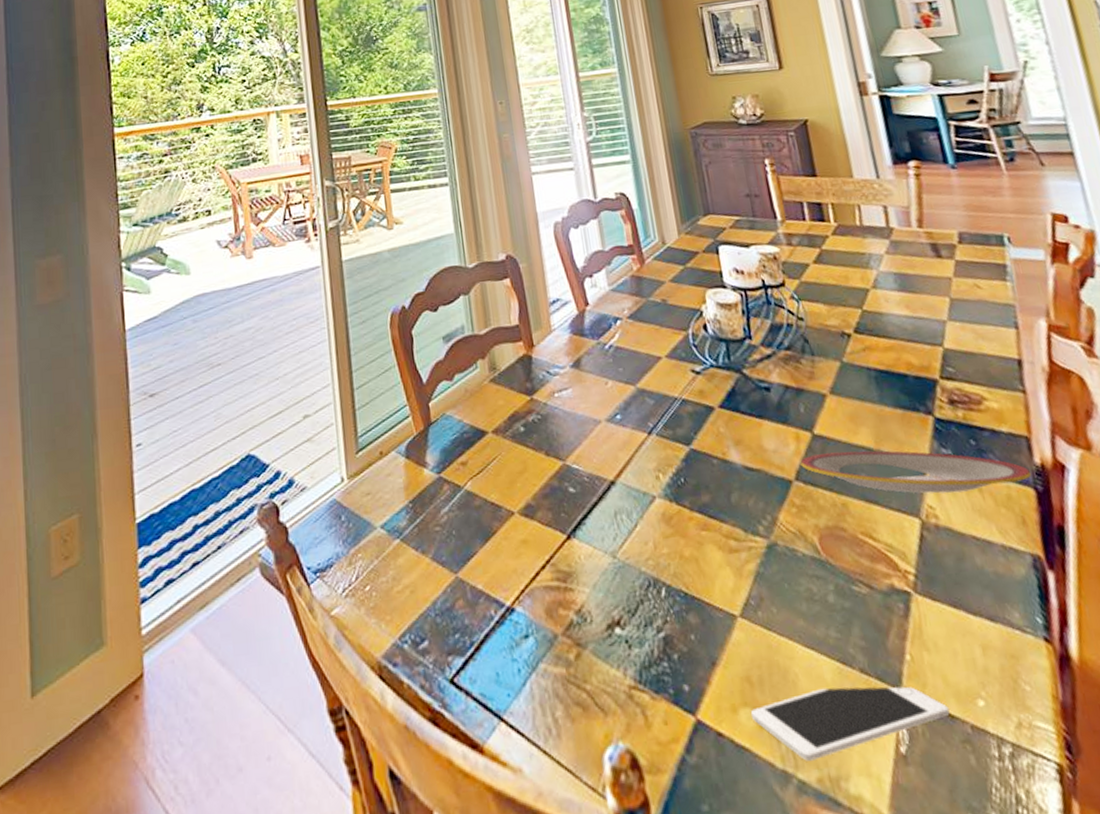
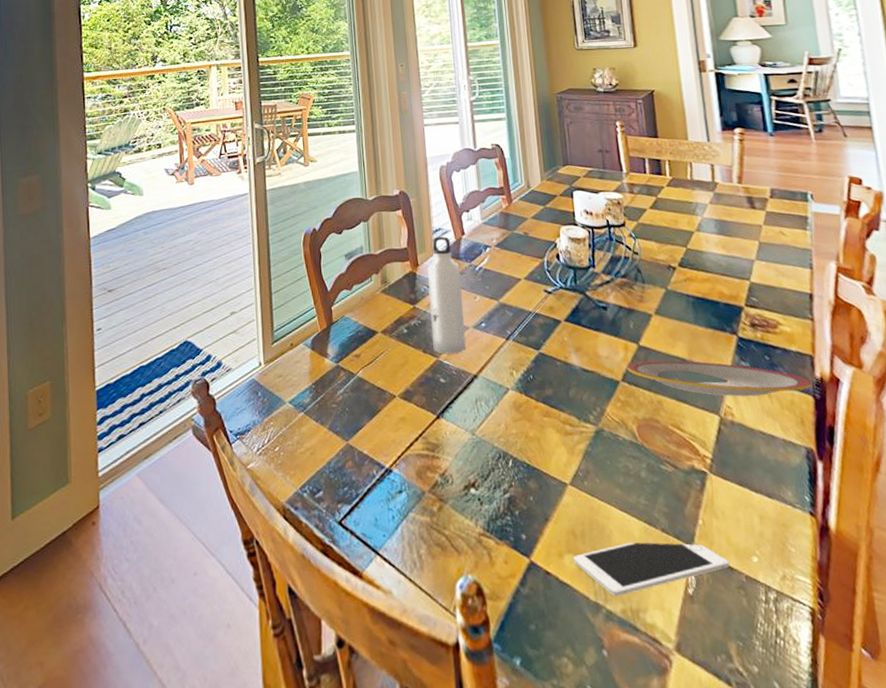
water bottle: none [545,308,599,457] -> present [427,236,466,354]

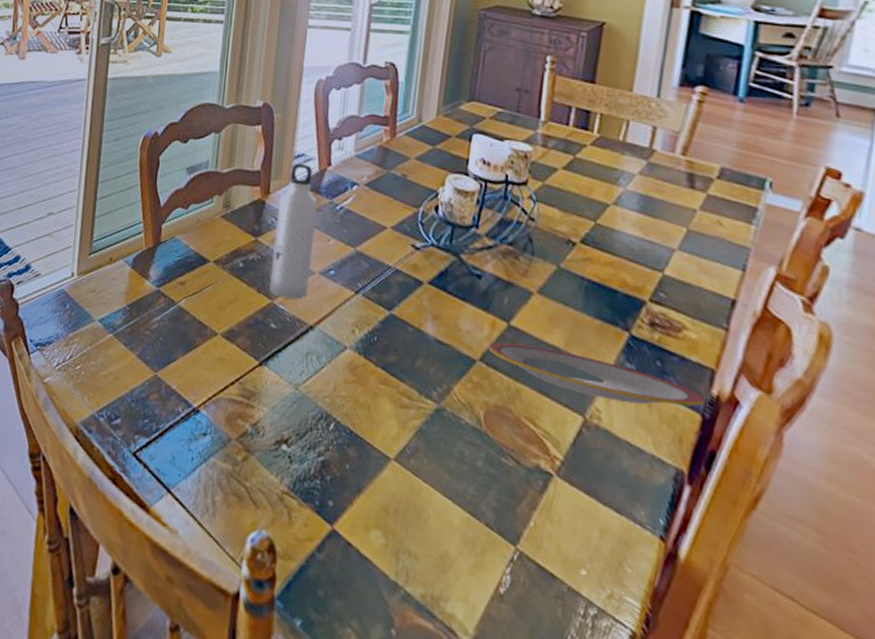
cell phone: present [573,542,730,596] -> none [379,530,554,581]

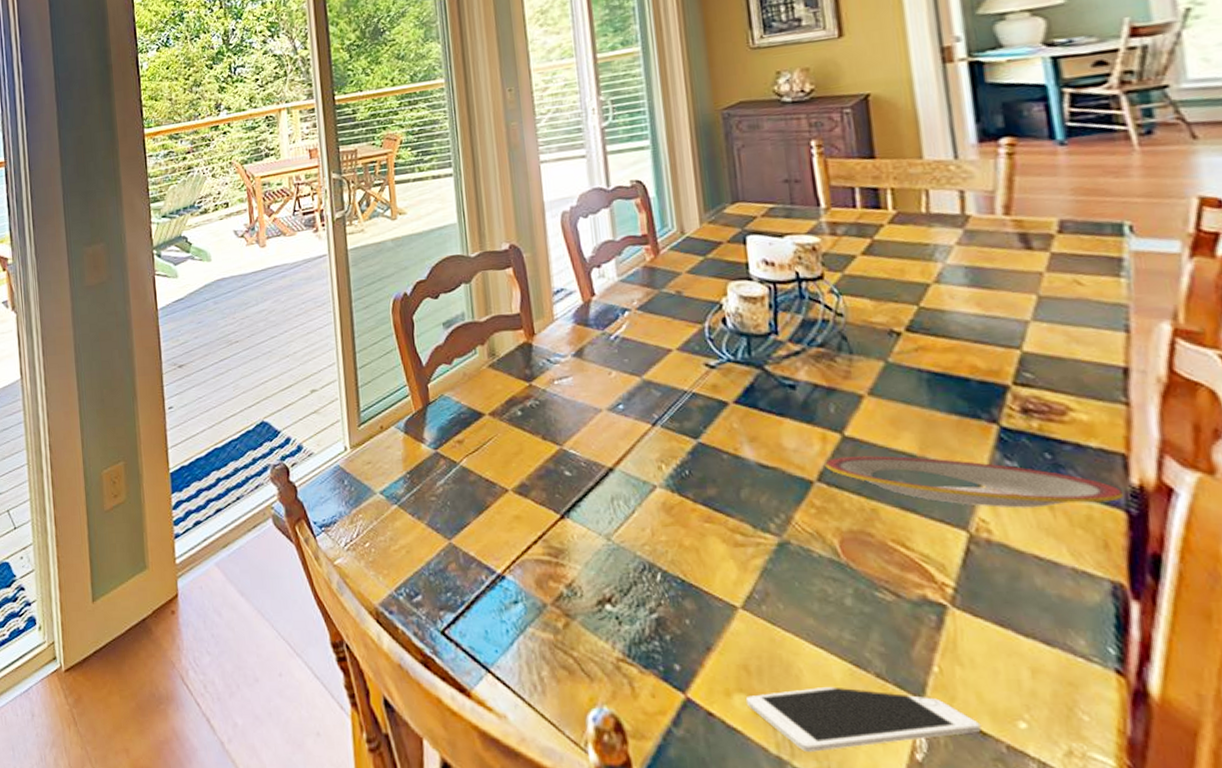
water bottle: present [269,163,318,300] -> none [547,298,598,442]
cell phone: none [379,530,554,581] -> present [745,686,982,752]

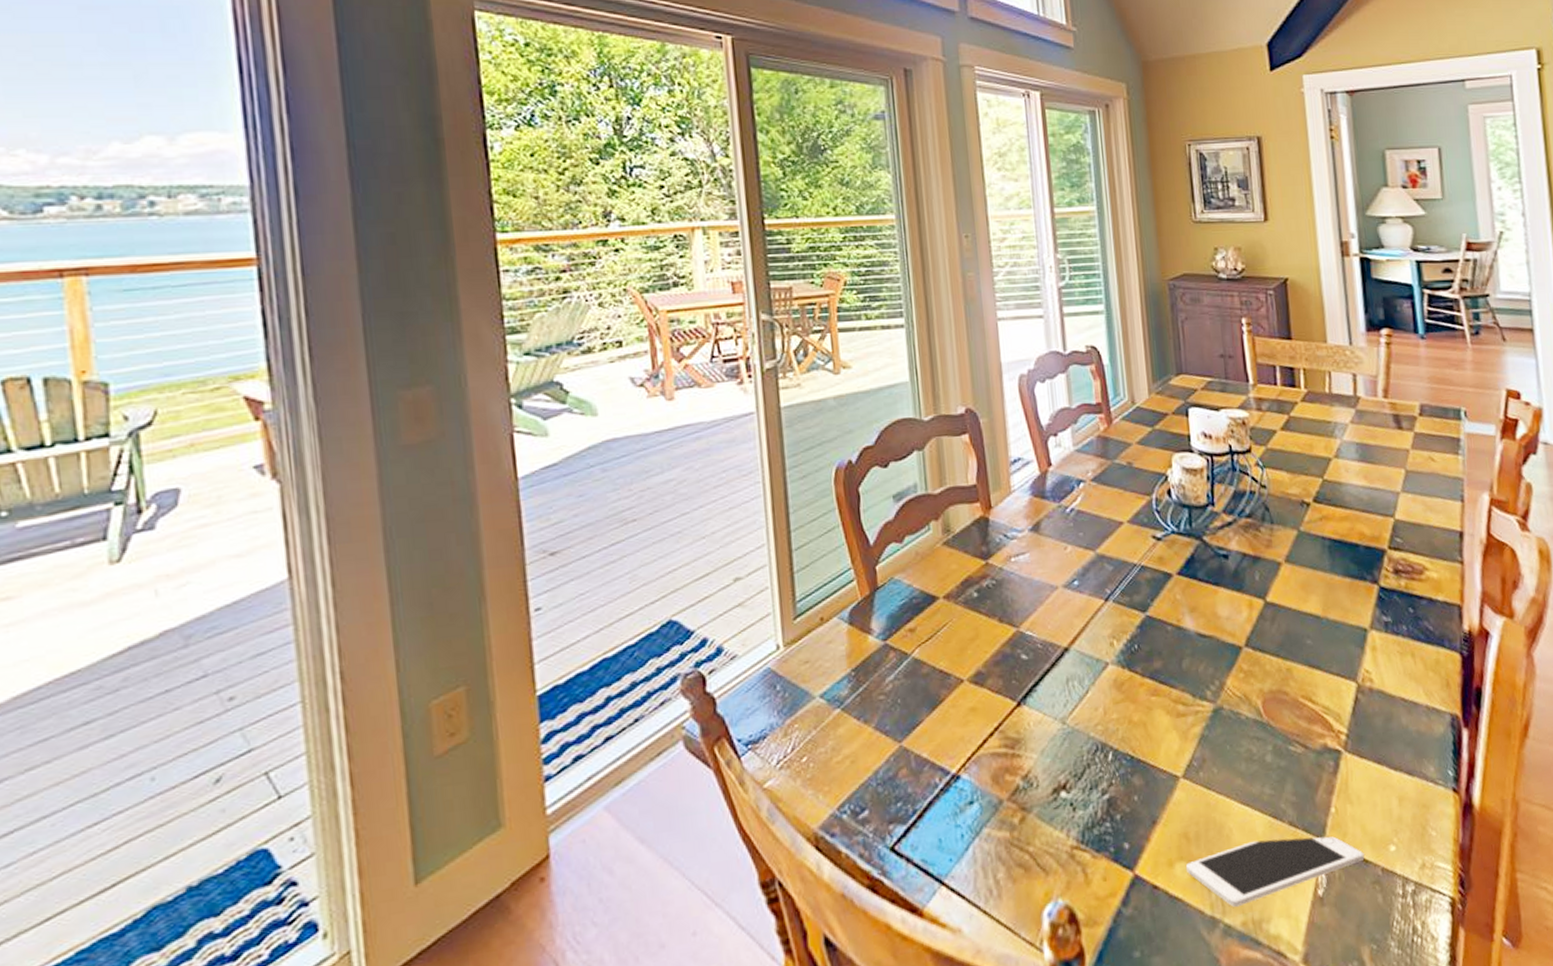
plate: present [825,456,1125,509] -> none [1251,618,1460,659]

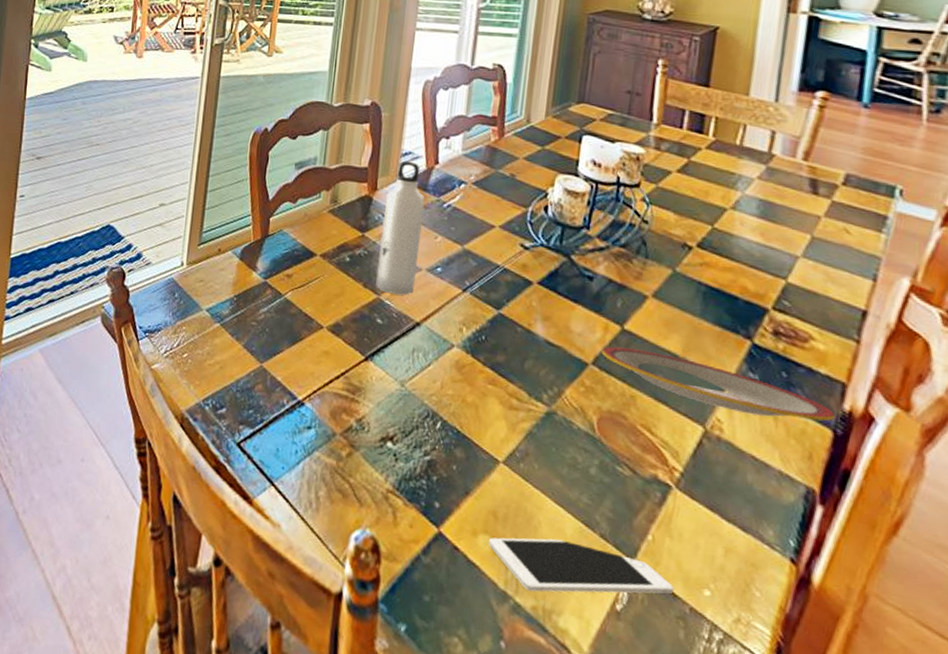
water bottle: none [1004,468,1054,623] -> present [376,160,425,296]
plate: none [1251,618,1460,659] -> present [601,346,836,422]

